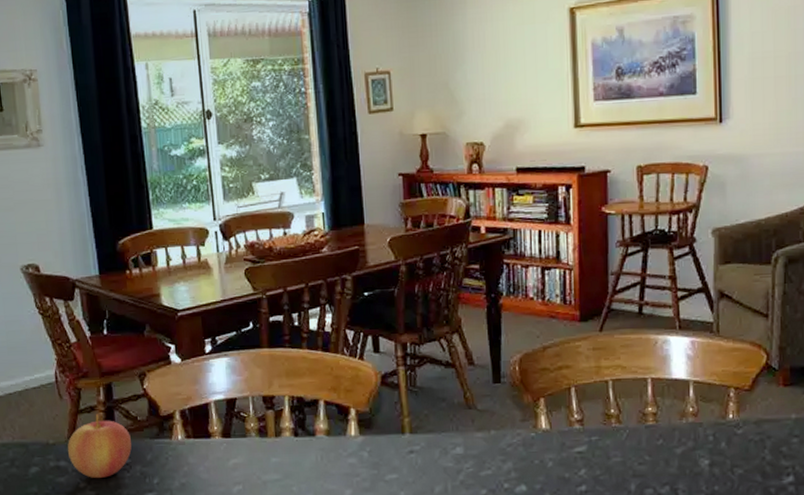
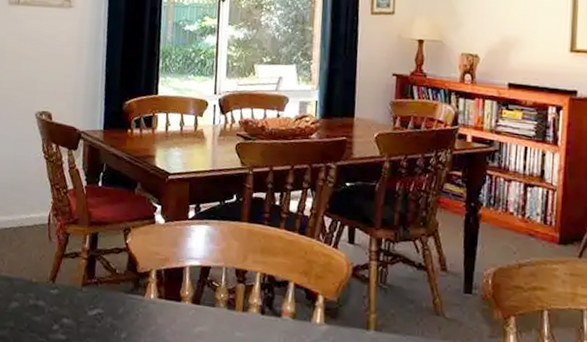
apple: present [67,414,132,478] -> none [47,261,107,324]

